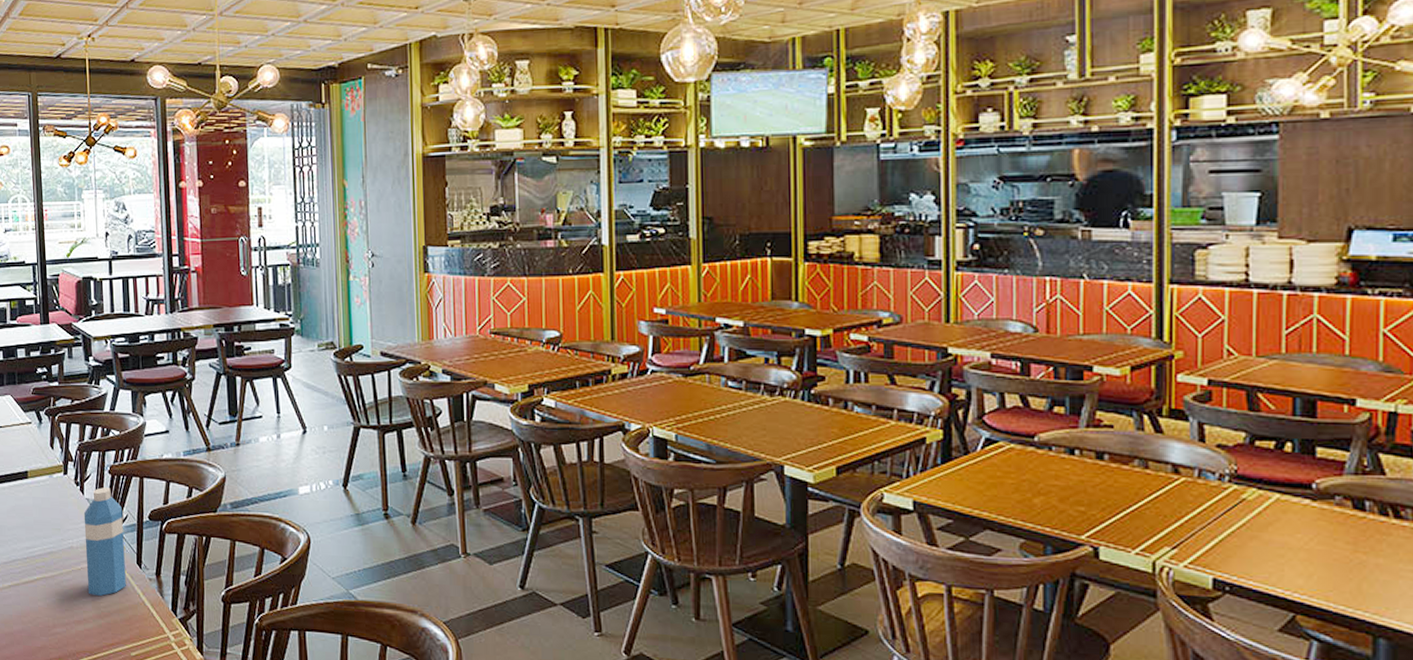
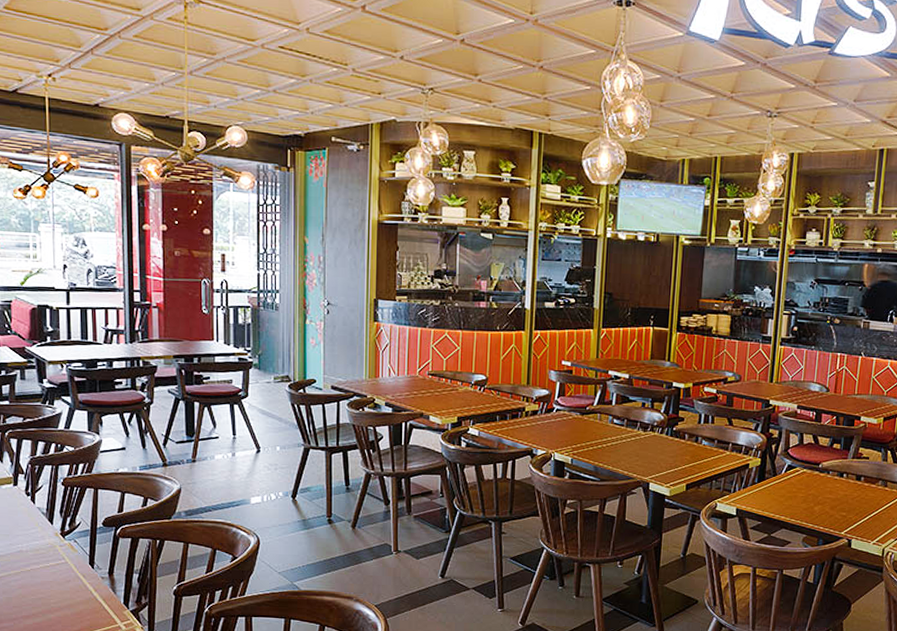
water bottle: present [83,487,126,596] -> none [34,497,78,593]

